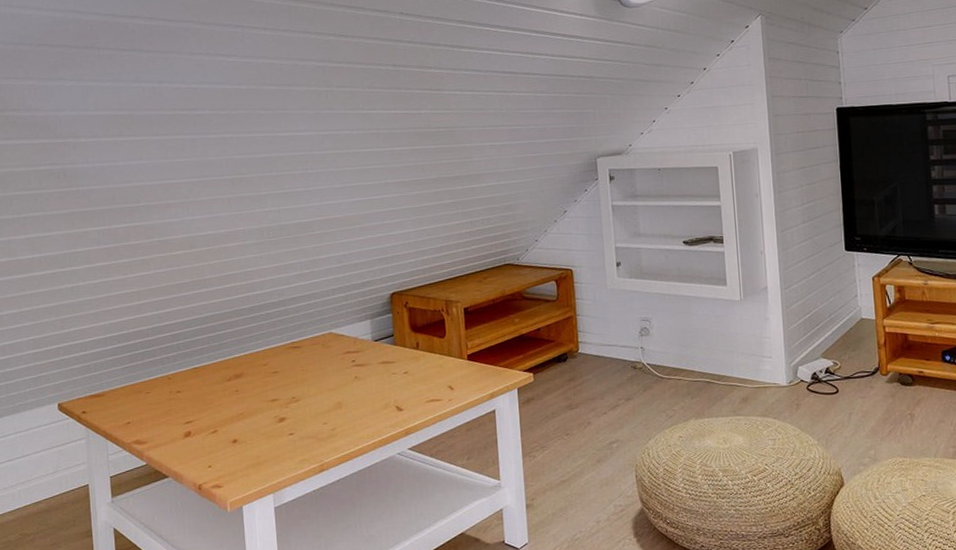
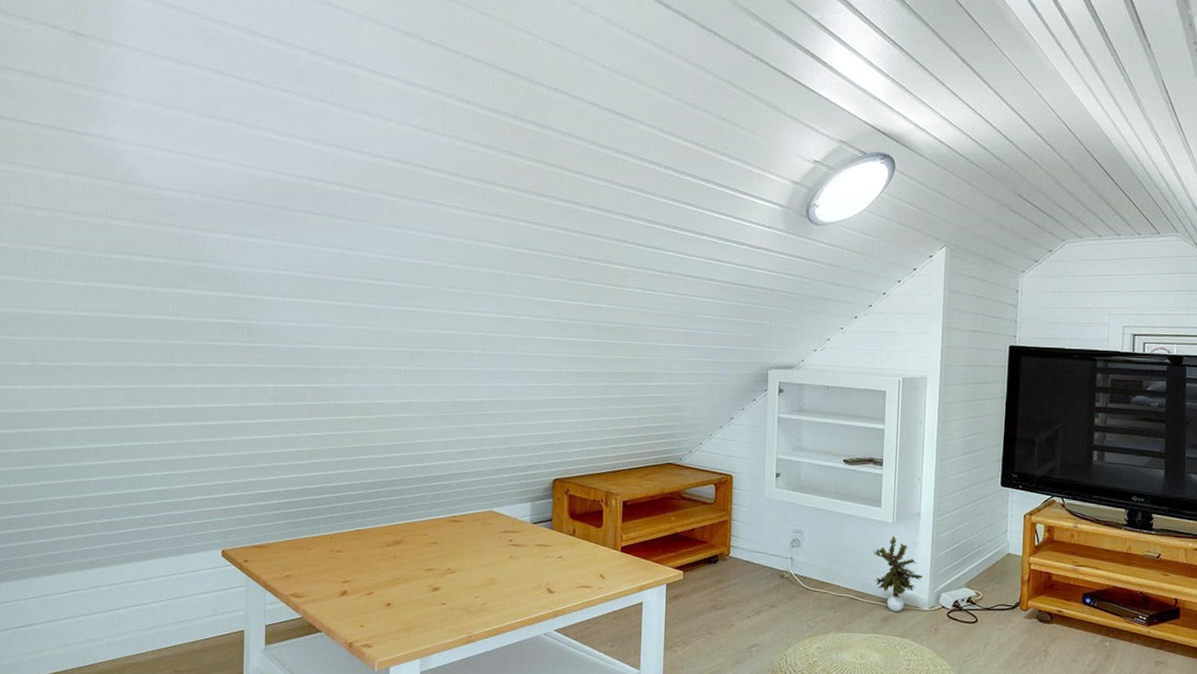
potted plant: none [724,313,778,391] -> present [873,536,924,612]

